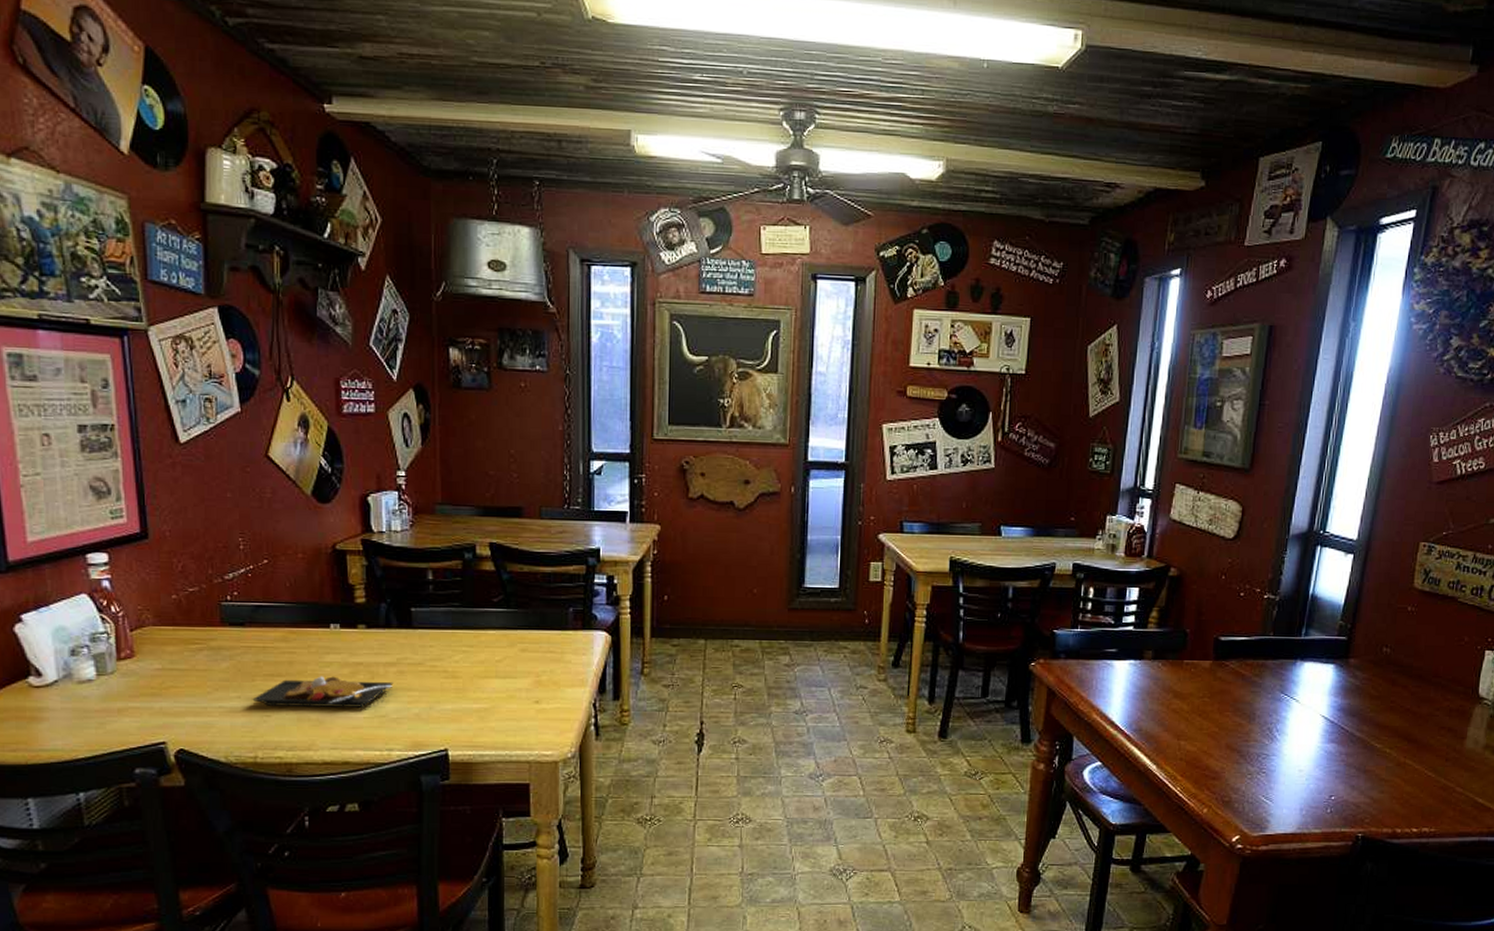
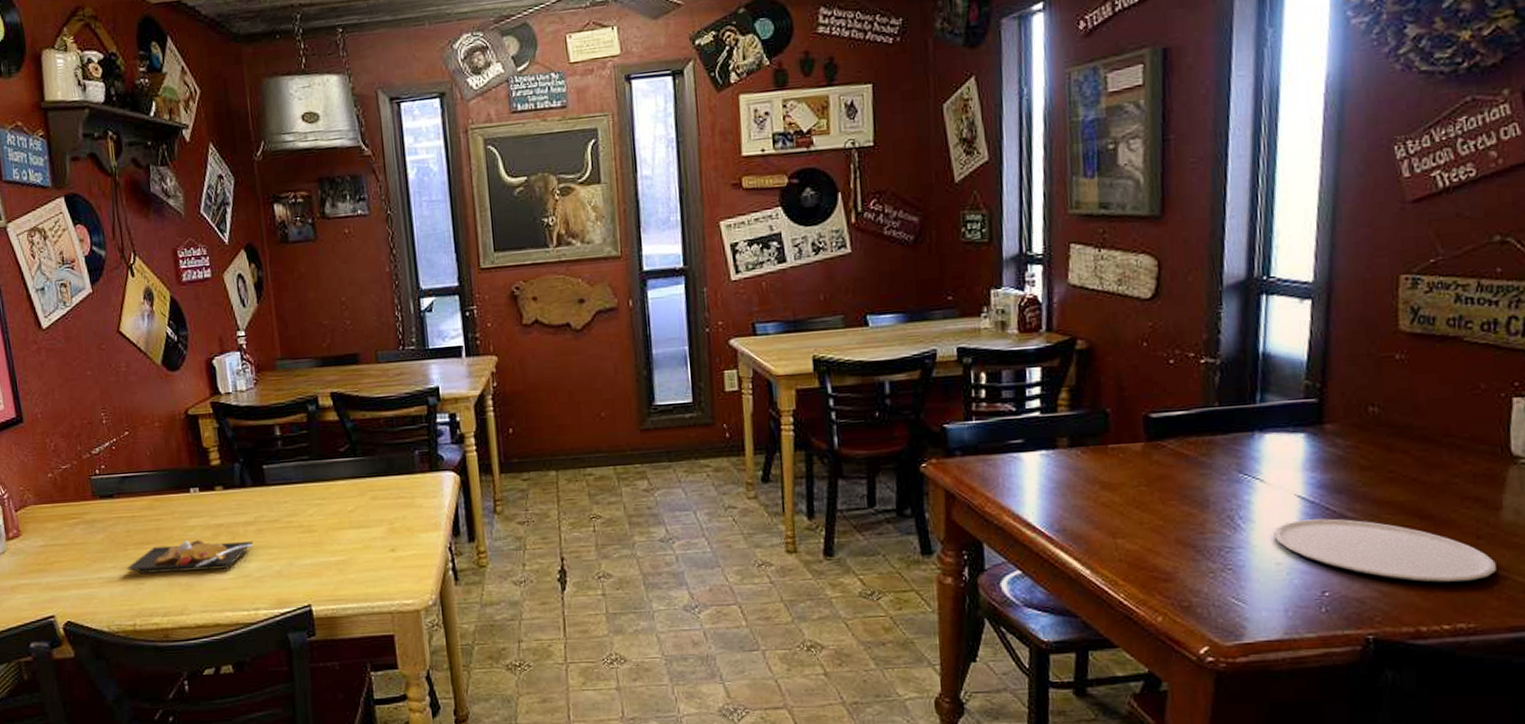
plate: none [1300,736,1456,794] -> present [1273,518,1496,582]

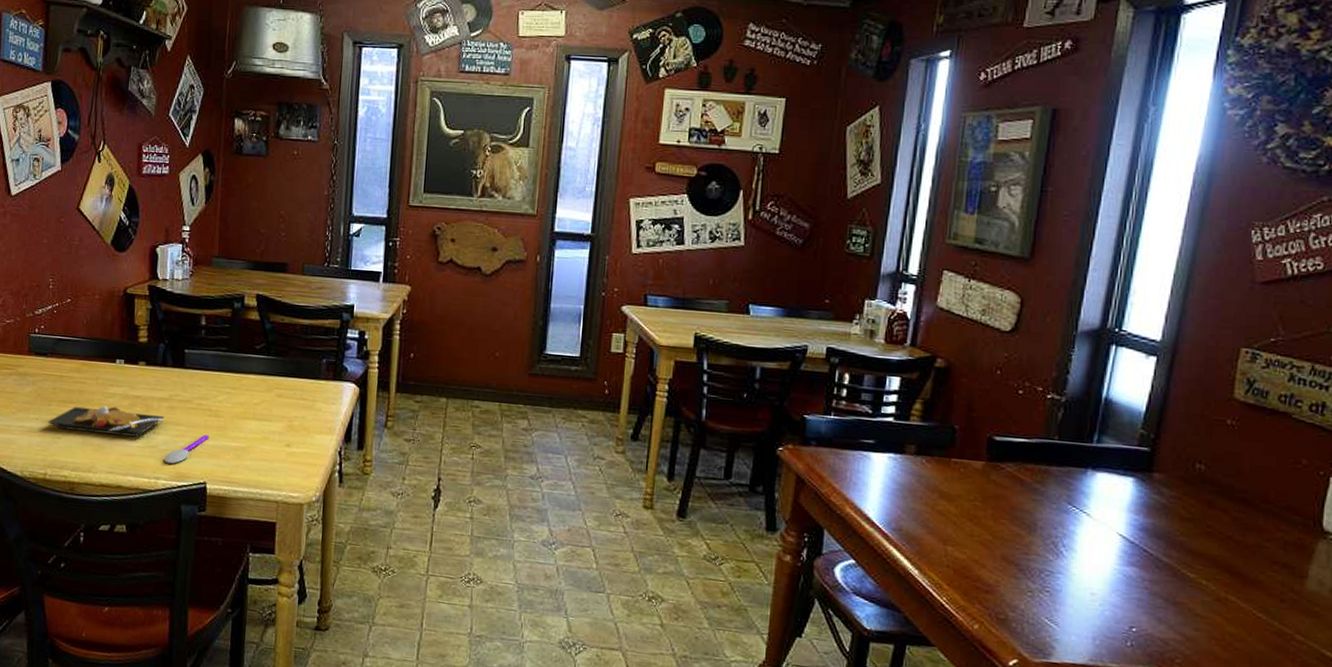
spoon: none [260,553,306,592] -> present [164,435,209,464]
plate: present [1273,518,1496,582] -> none [1092,556,1295,640]

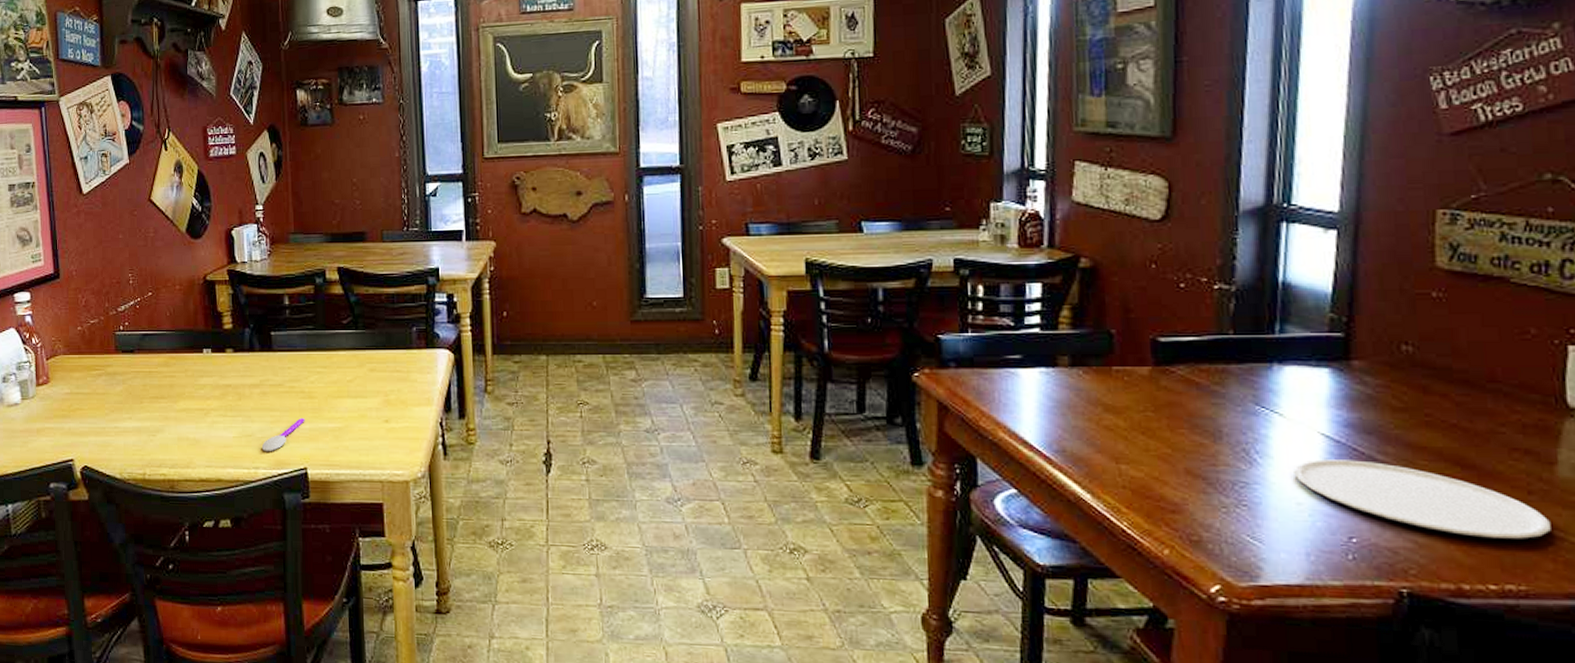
plate: present [47,405,165,437] -> none [141,398,258,427]
plate: none [1092,556,1295,640] -> present [1293,459,1551,539]

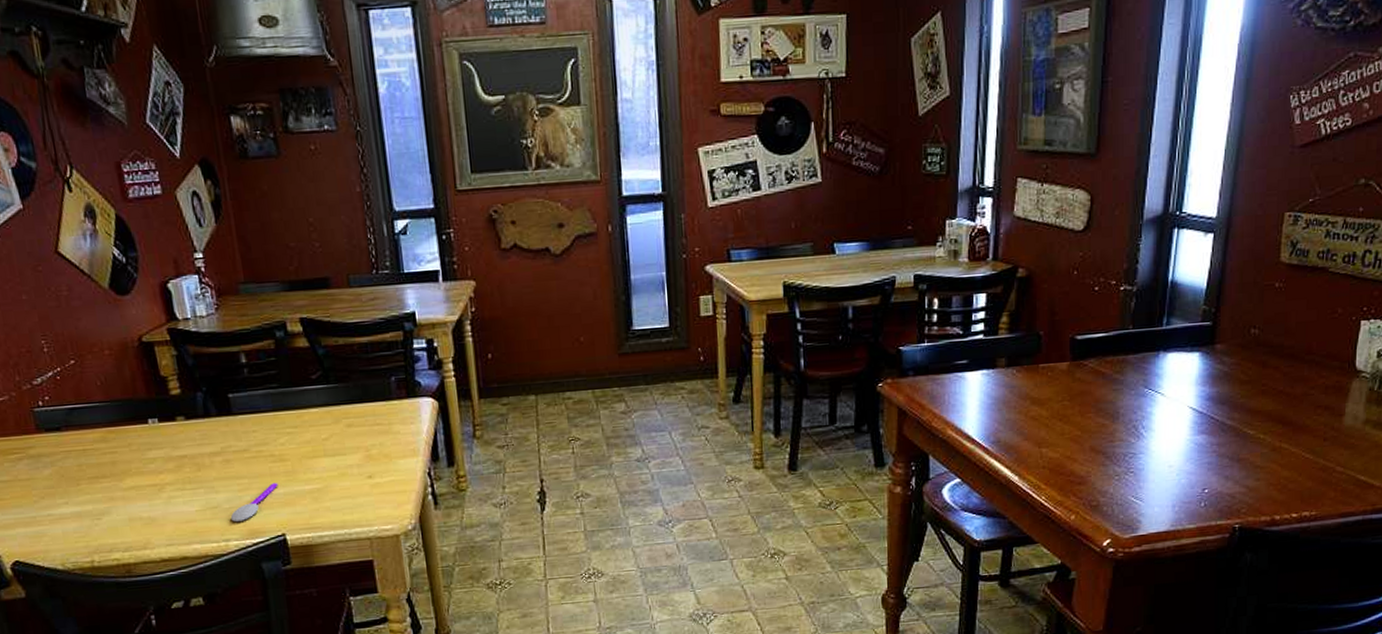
plate: present [1293,459,1551,539] -> none [1168,426,1336,478]

